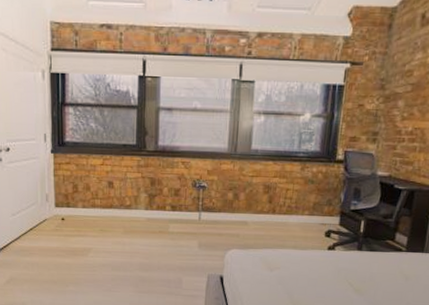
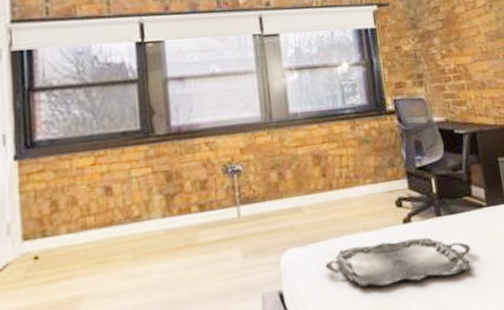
serving tray: none [258,258,381,295] -> present [325,237,471,287]

